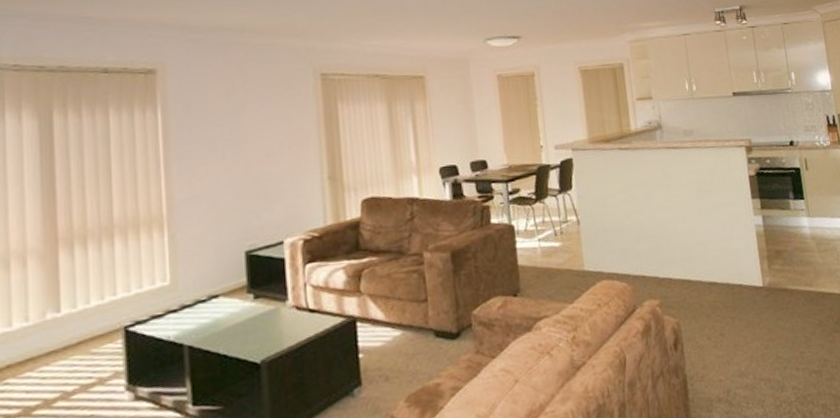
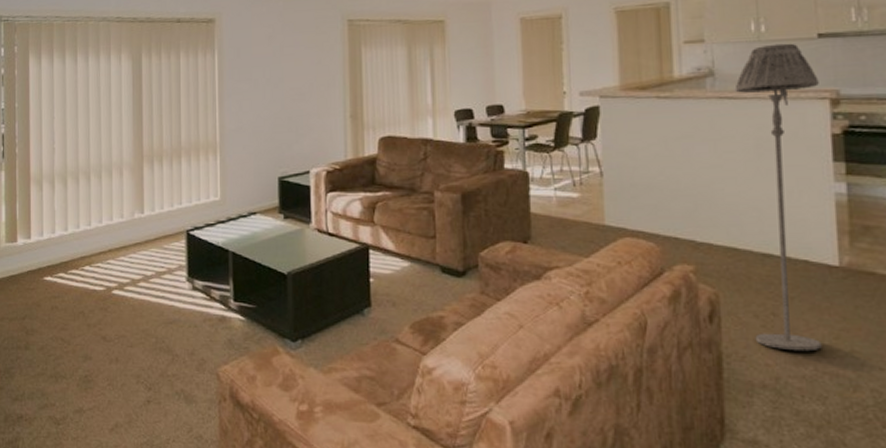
floor lamp: none [678,100,757,365] -> present [734,43,822,352]

